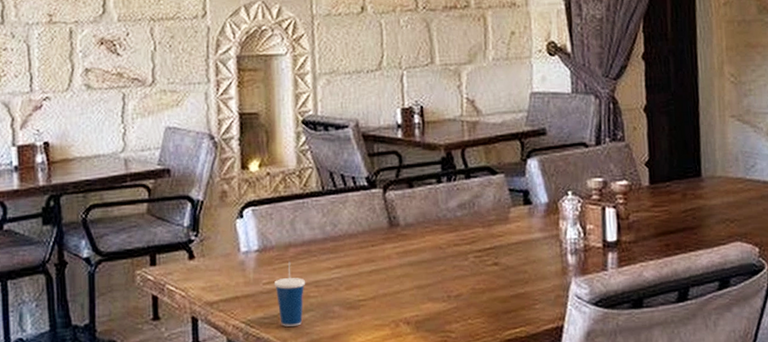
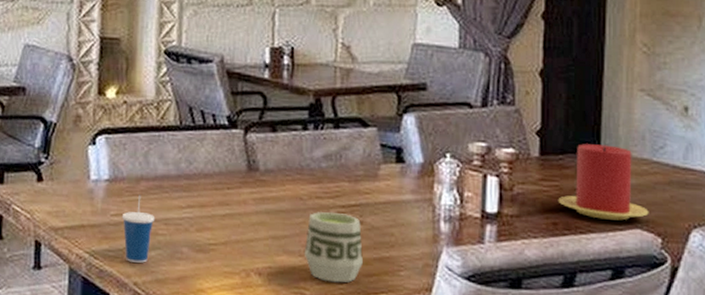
cup: none [447,257,501,323] -> present [304,211,363,283]
candle: none [668,169,747,237] -> present [558,144,649,221]

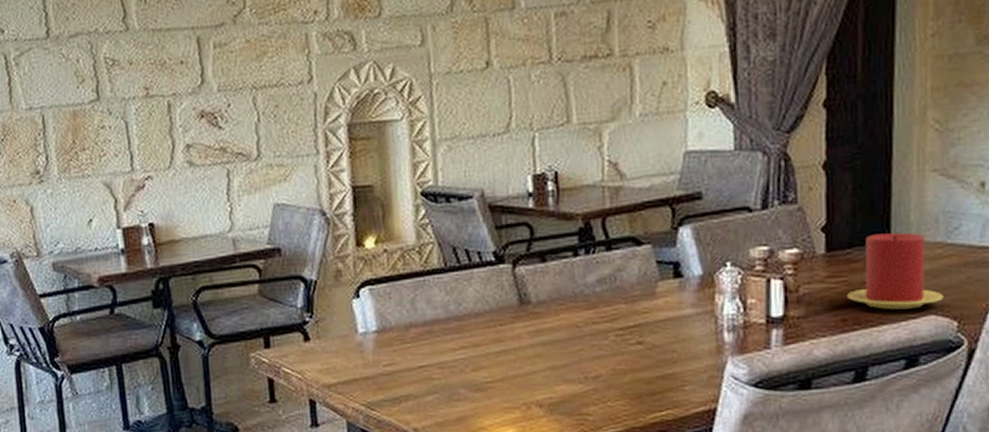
cup: present [121,194,155,263] -> none [394,342,429,409]
cup: present [304,211,363,283] -> none [584,335,645,405]

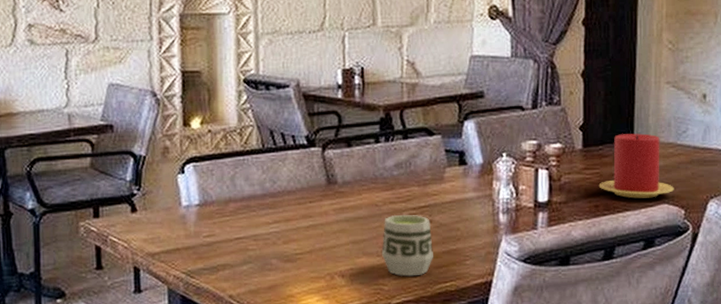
cup: none [584,335,645,405] -> present [381,214,433,277]

